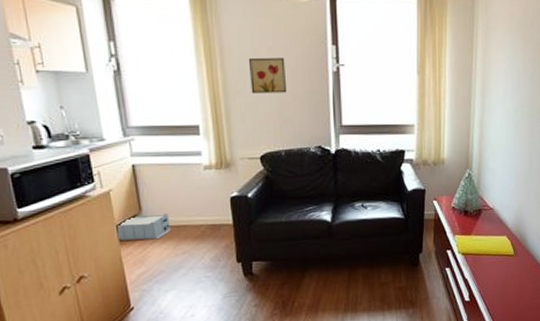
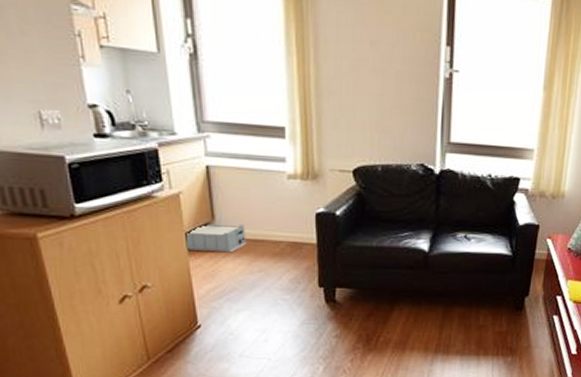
wall art: present [249,57,287,94] -> none [347,52,390,98]

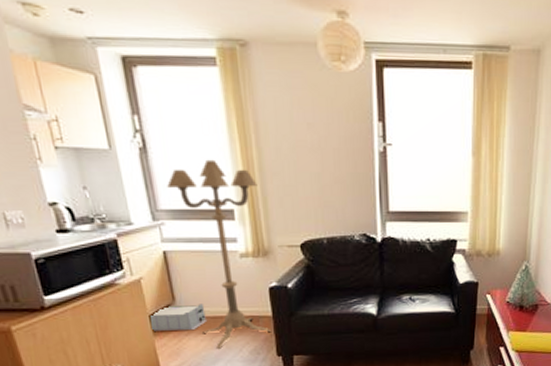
floor lamp: none [216,71,314,275] -> present [167,159,271,349]

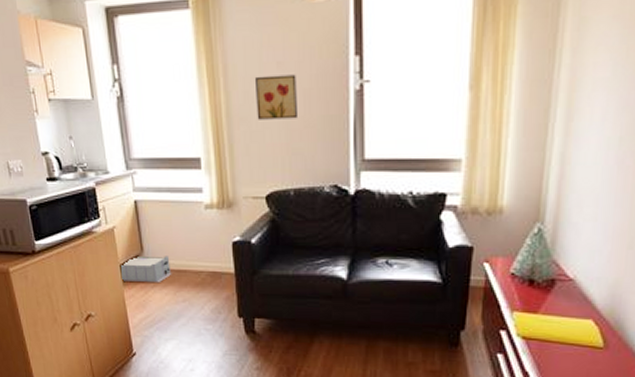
floor lamp: present [167,159,271,349] -> none [140,106,233,304]
wall art: none [287,135,329,175] -> present [256,74,299,120]

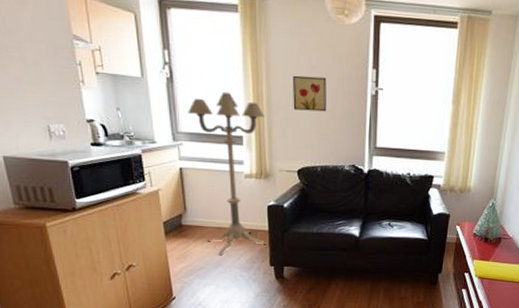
storage bin: present [121,256,172,283] -> none [164,215,213,238]
floor lamp: none [140,106,233,304] -> present [188,91,266,256]

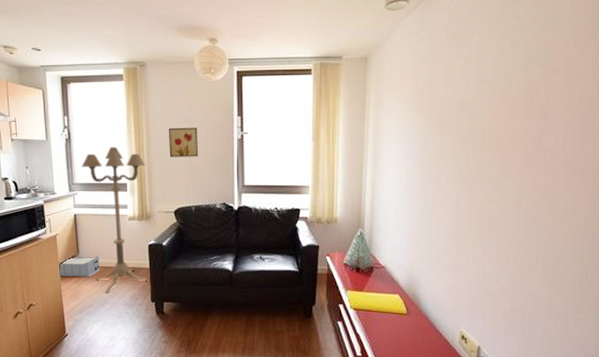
storage bin: none [164,215,213,238] -> present [60,256,101,277]

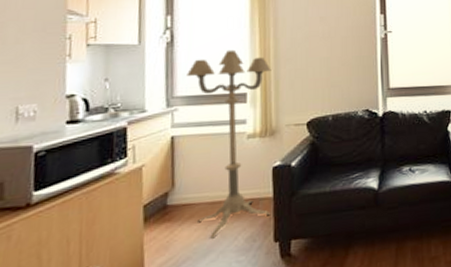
storage bin: present [60,256,101,277] -> none [144,189,205,223]
wall art: present [169,127,199,157] -> none [302,26,337,60]

